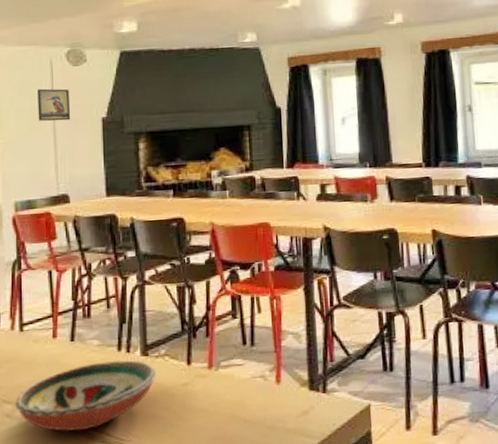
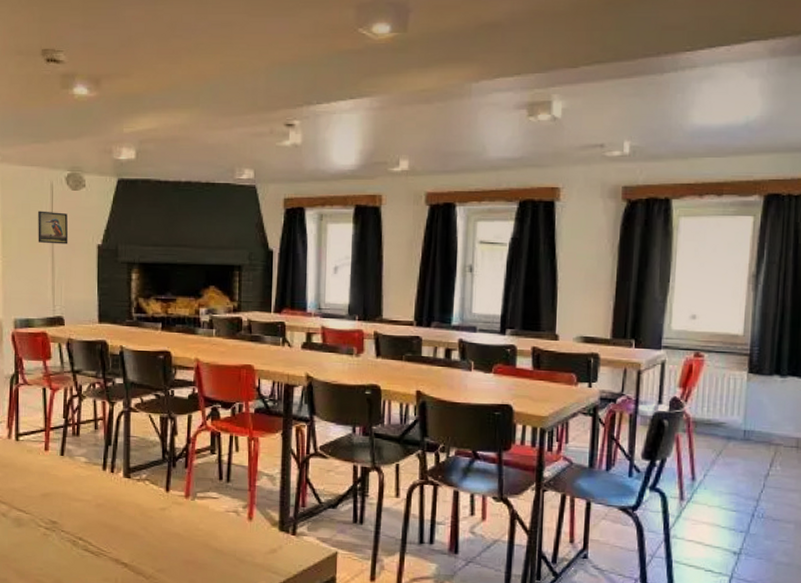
decorative bowl: present [14,360,157,431] -> none [9,478,137,538]

